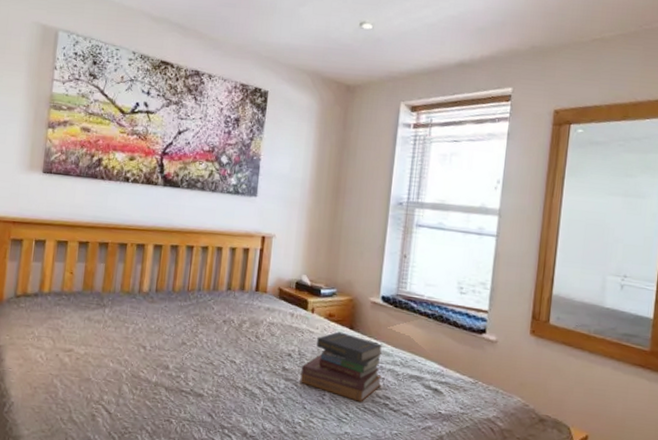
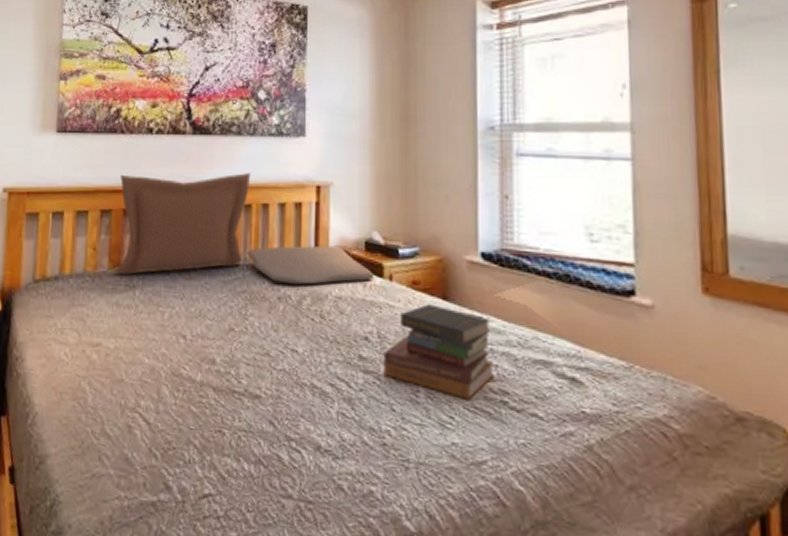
cushion: none [86,213,210,296] -> present [112,172,251,275]
cushion: none [201,281,301,312] -> present [247,245,375,285]

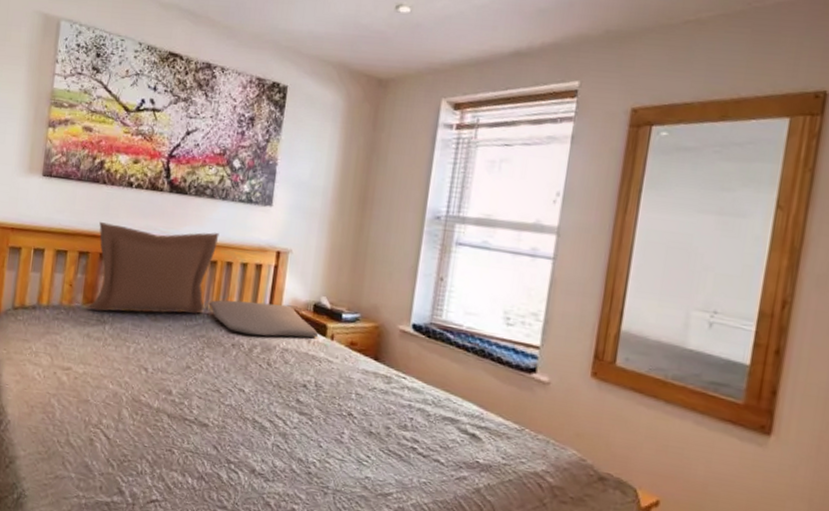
books: present [383,304,494,400] -> none [315,362,413,444]

